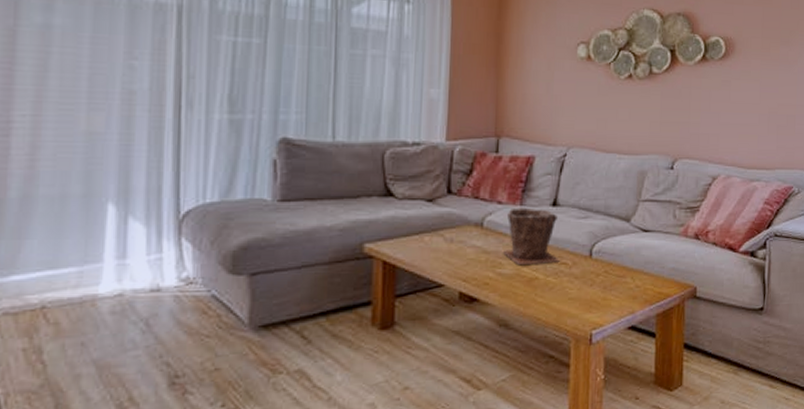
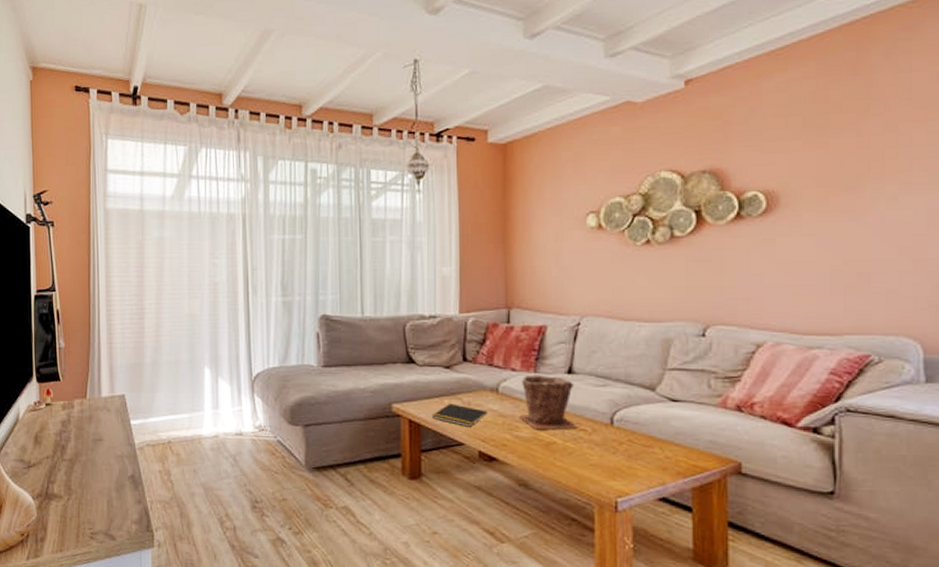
notepad: none [410,241,471,266] -> present [432,403,488,427]

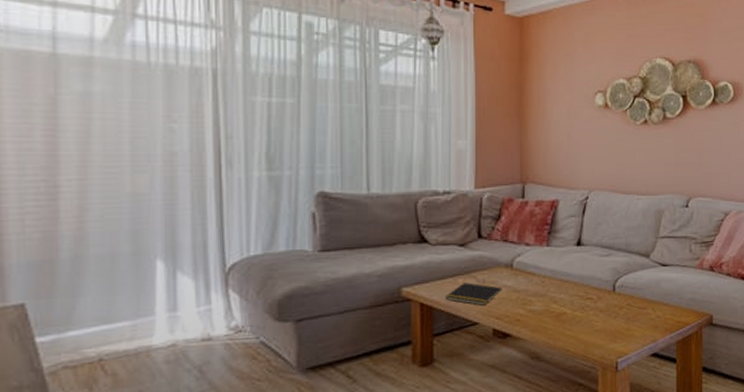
plant pot: present [518,374,578,430] -> none [531,248,585,302]

